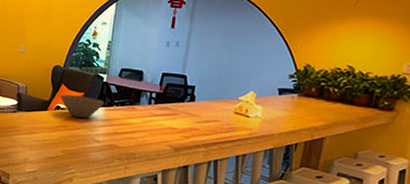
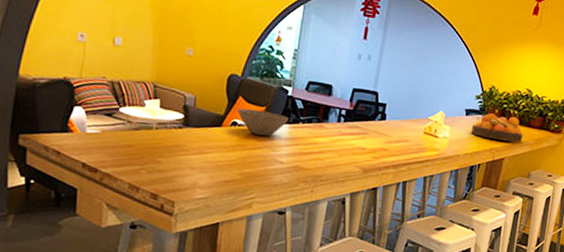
fruit bowl: none [285,92,346,121] -> present [470,113,523,143]

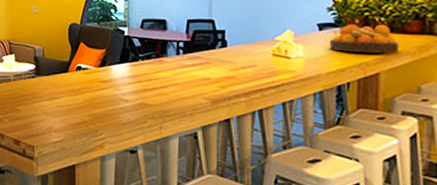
bowl: present [237,108,288,136] -> none [80,53,128,76]

